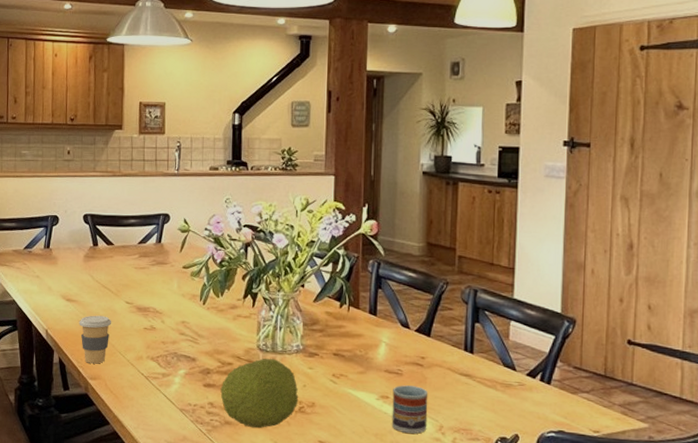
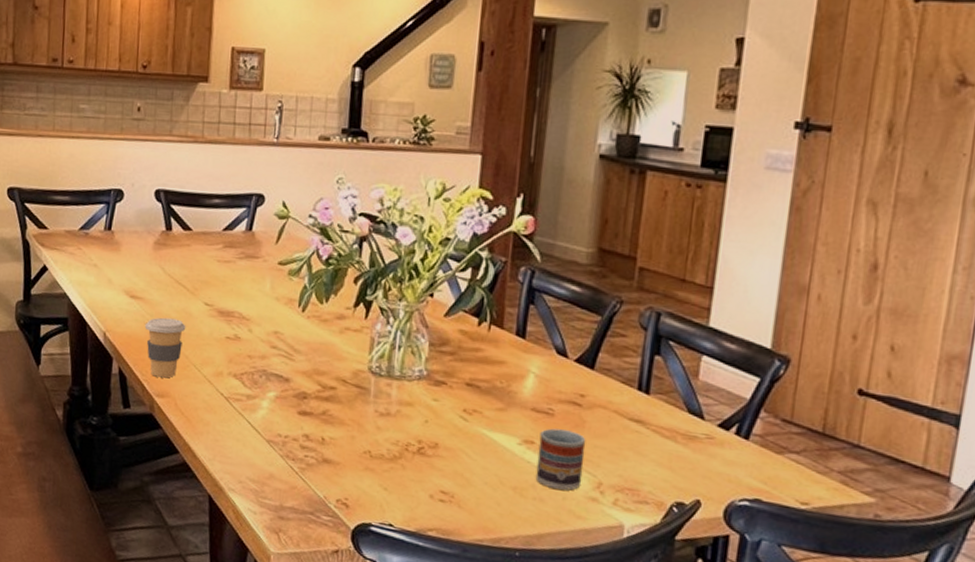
fruit: present [220,358,299,429] -> none [319,383,418,471]

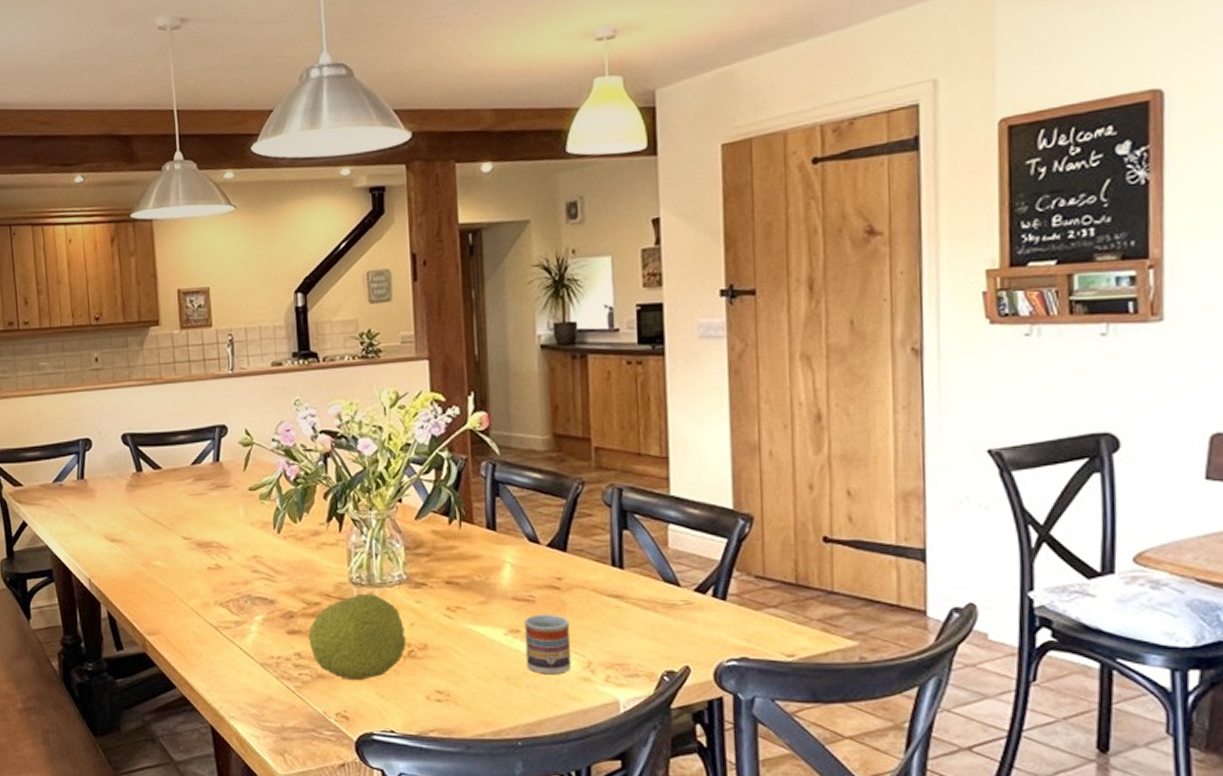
coffee cup: present [144,317,186,378] -> none [127,556,168,616]
fruit: none [319,383,418,471] -> present [308,593,407,681]

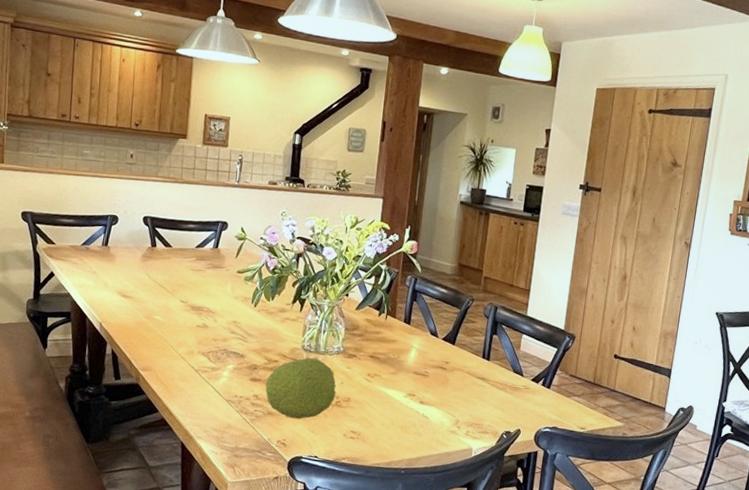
cup: present [524,615,572,675] -> none [415,385,449,427]

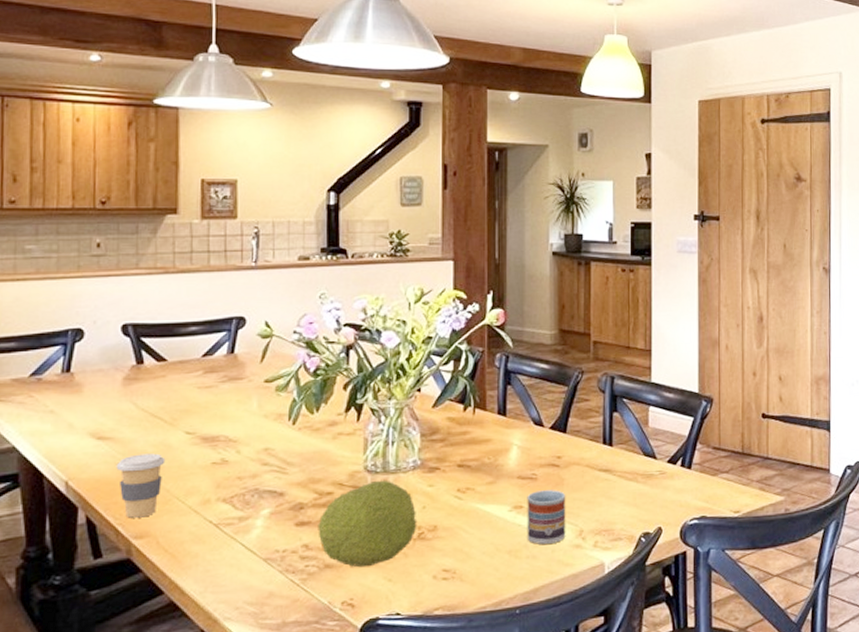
coffee cup: none [133,311,166,357] -> present [116,453,166,518]
cup: none [415,385,449,427] -> present [527,490,566,545]

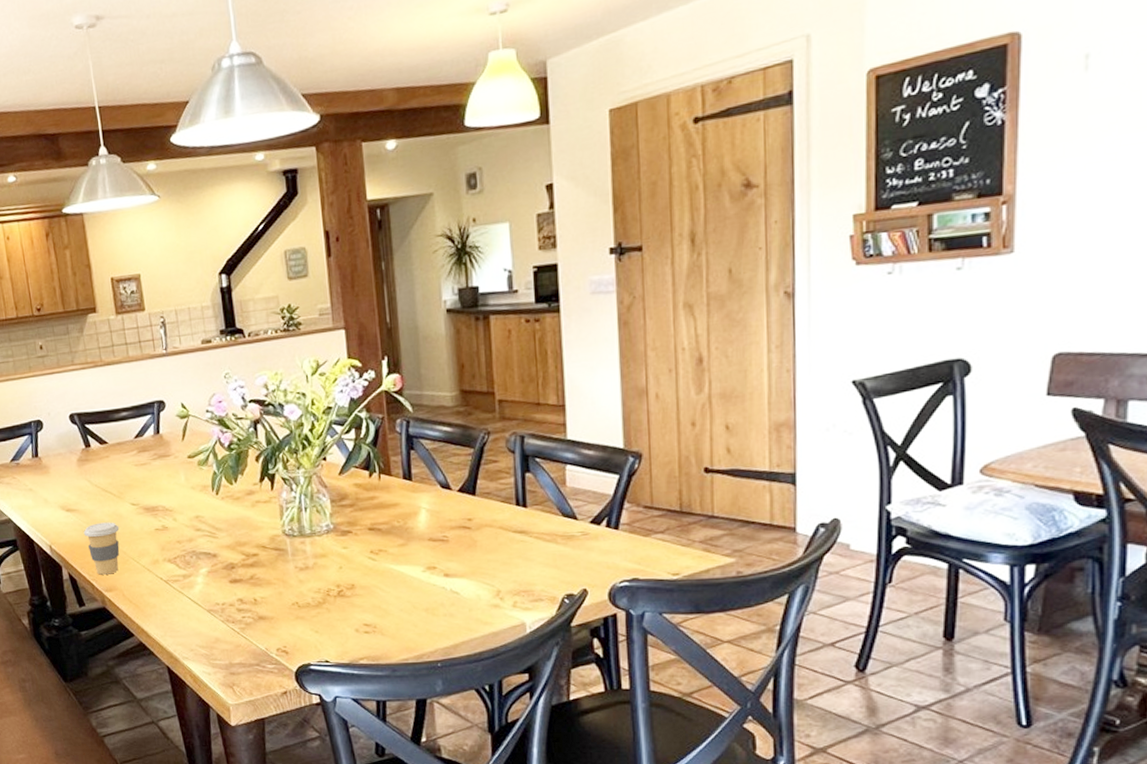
fruit: present [318,480,417,568] -> none [248,542,336,620]
cup: present [527,490,566,545] -> none [439,551,483,604]

